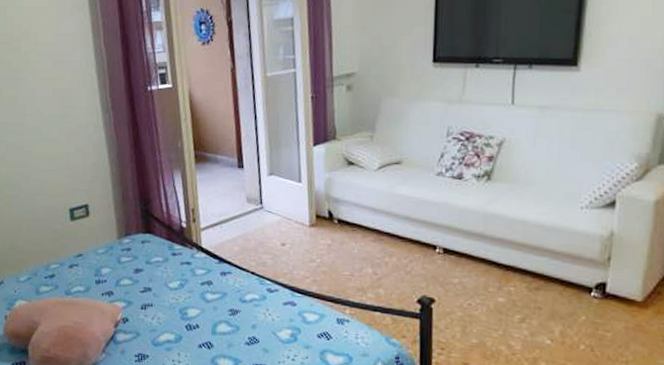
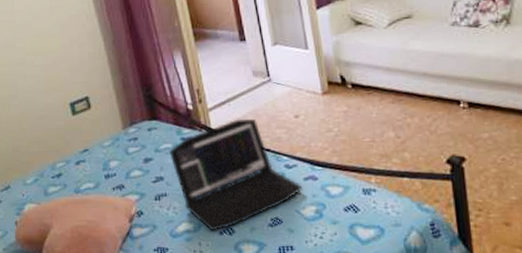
laptop: none [158,241,280,344] -> present [168,118,302,231]

